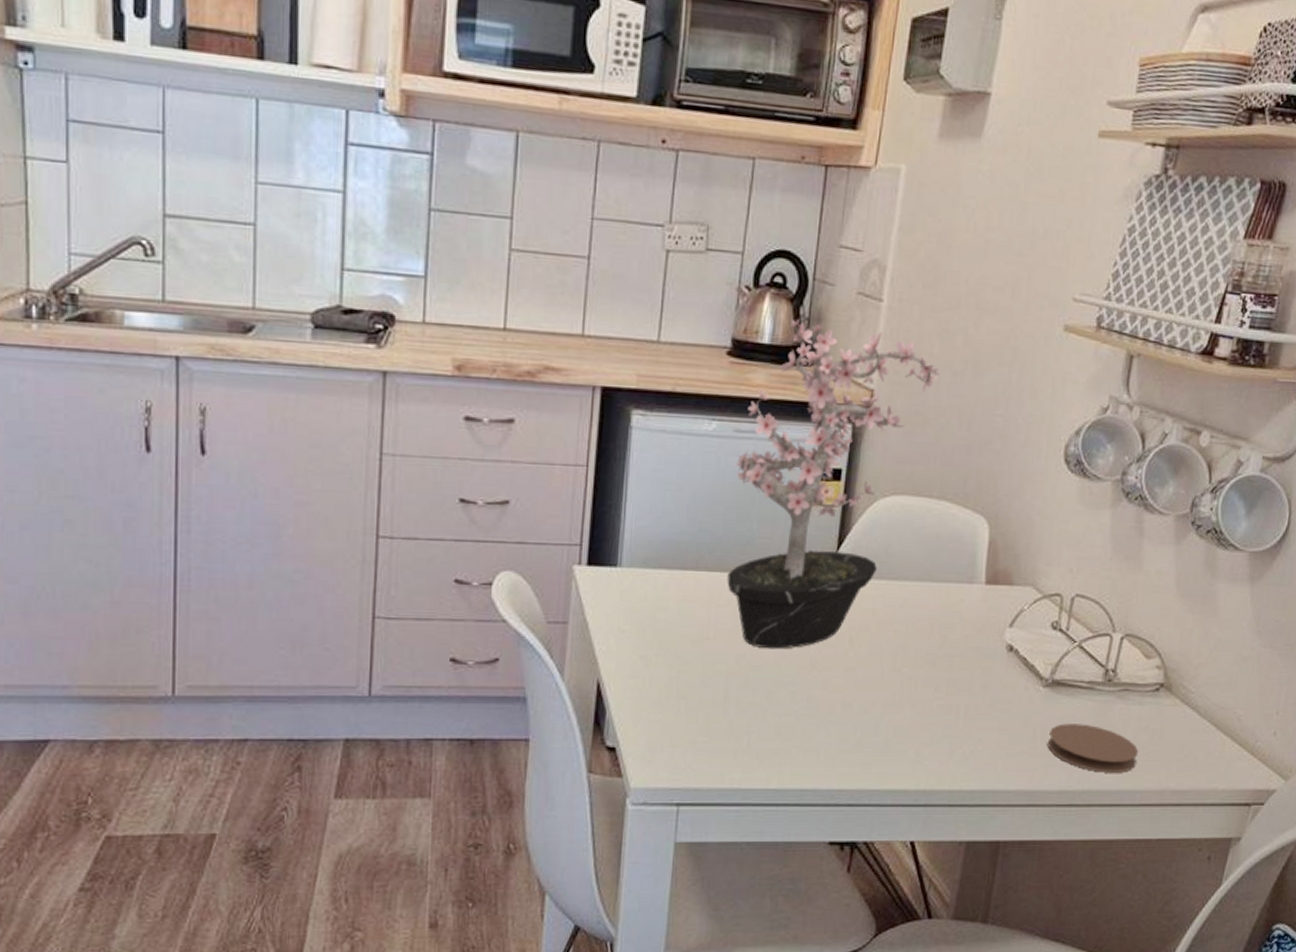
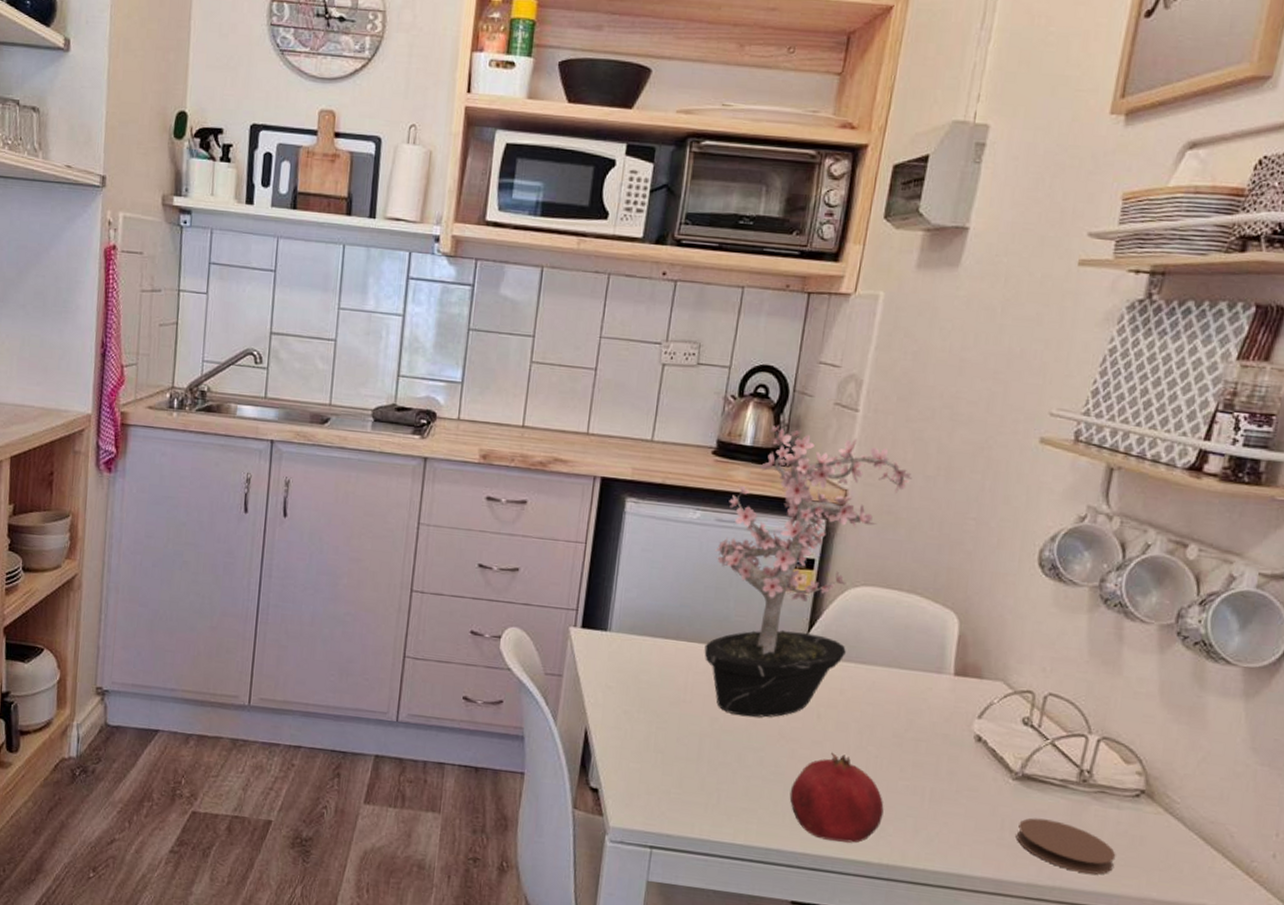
fruit: none [823,678,920,772] -> present [789,752,884,843]

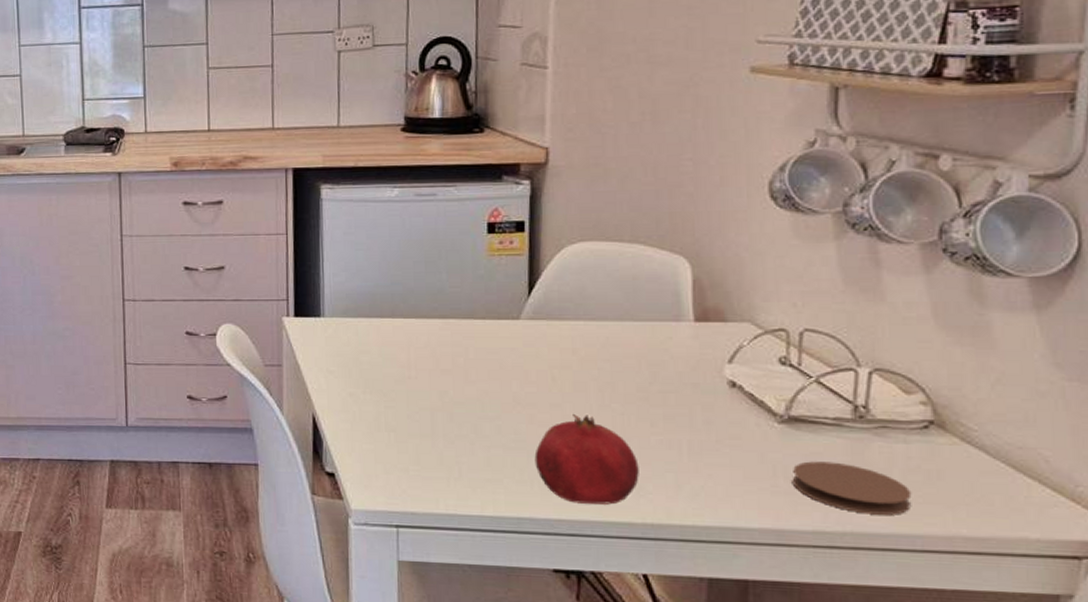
potted plant: present [704,425,912,718] -> none [419,93,616,387]

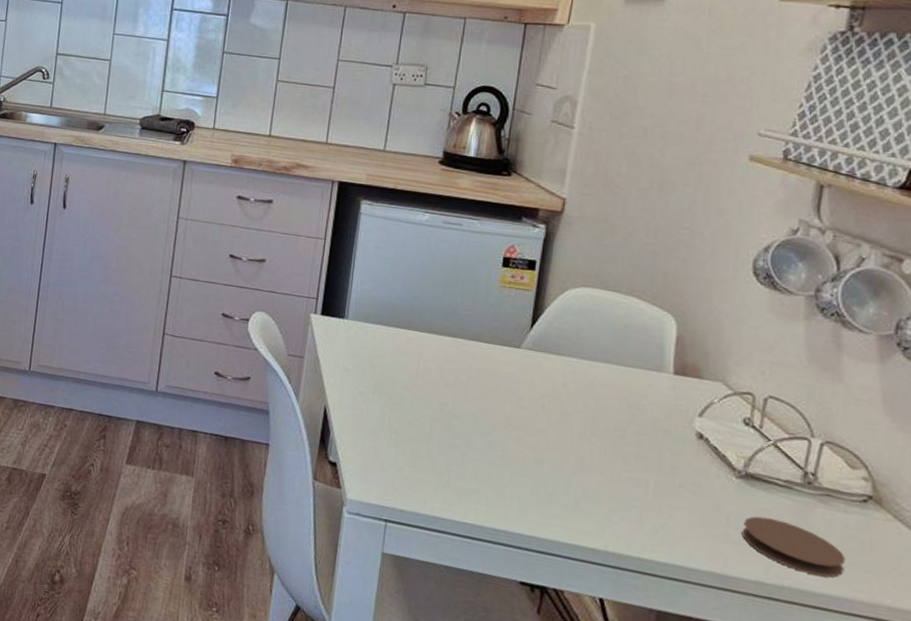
fruit: present [534,413,639,505] -> none [516,441,609,530]

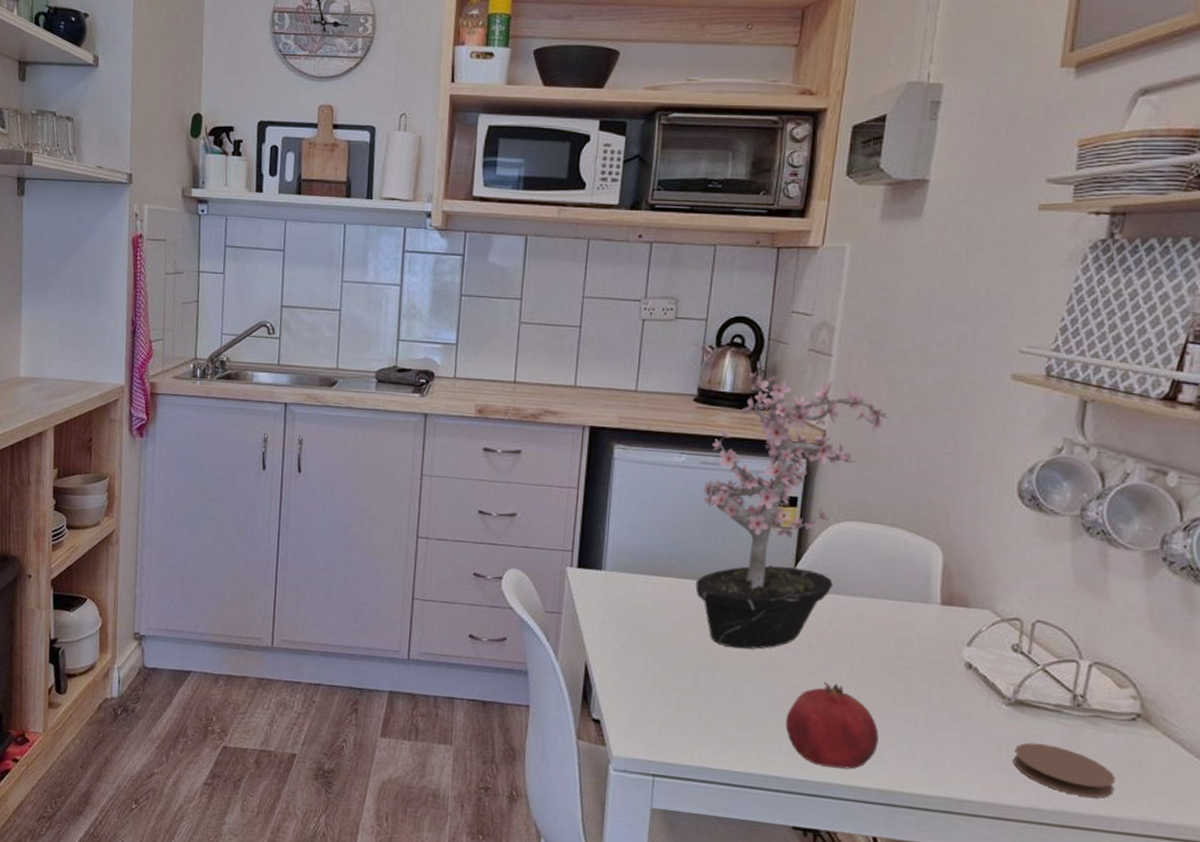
potted plant: none [433,139,627,405] -> present [695,371,888,649]
fruit: none [516,441,609,530] -> present [785,681,879,769]

